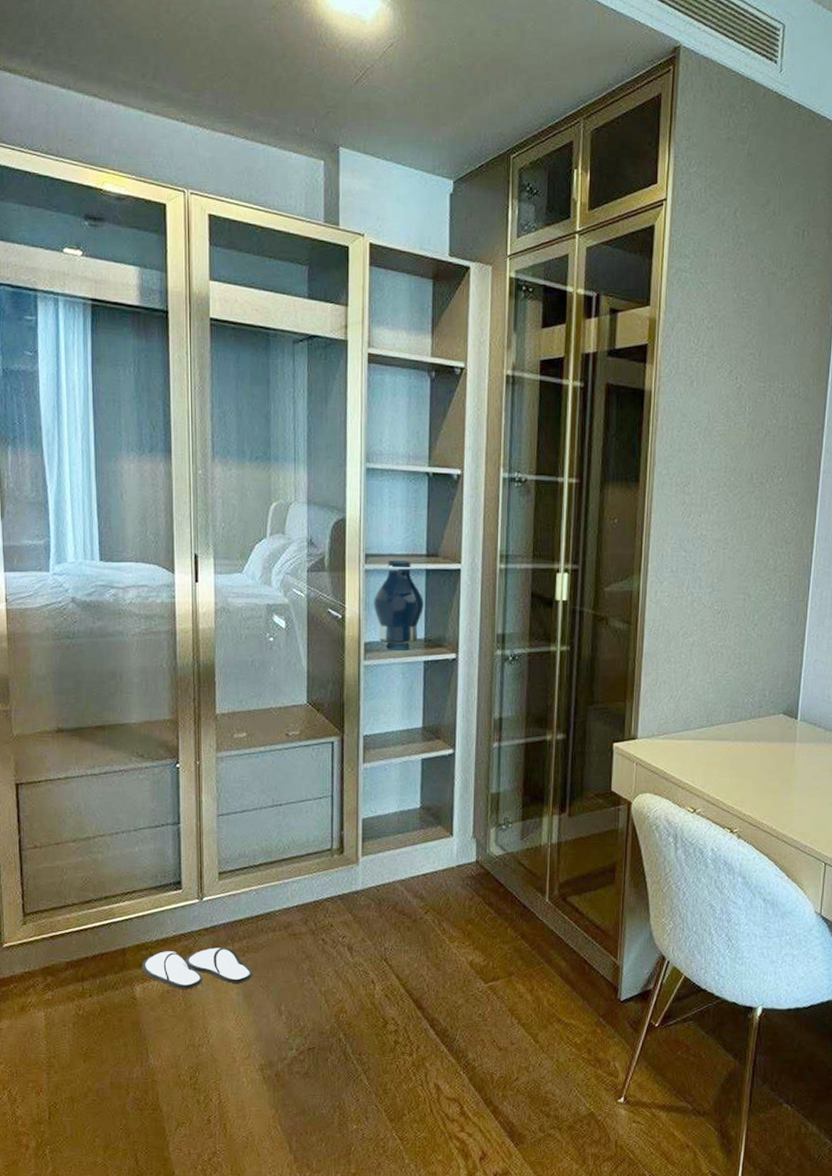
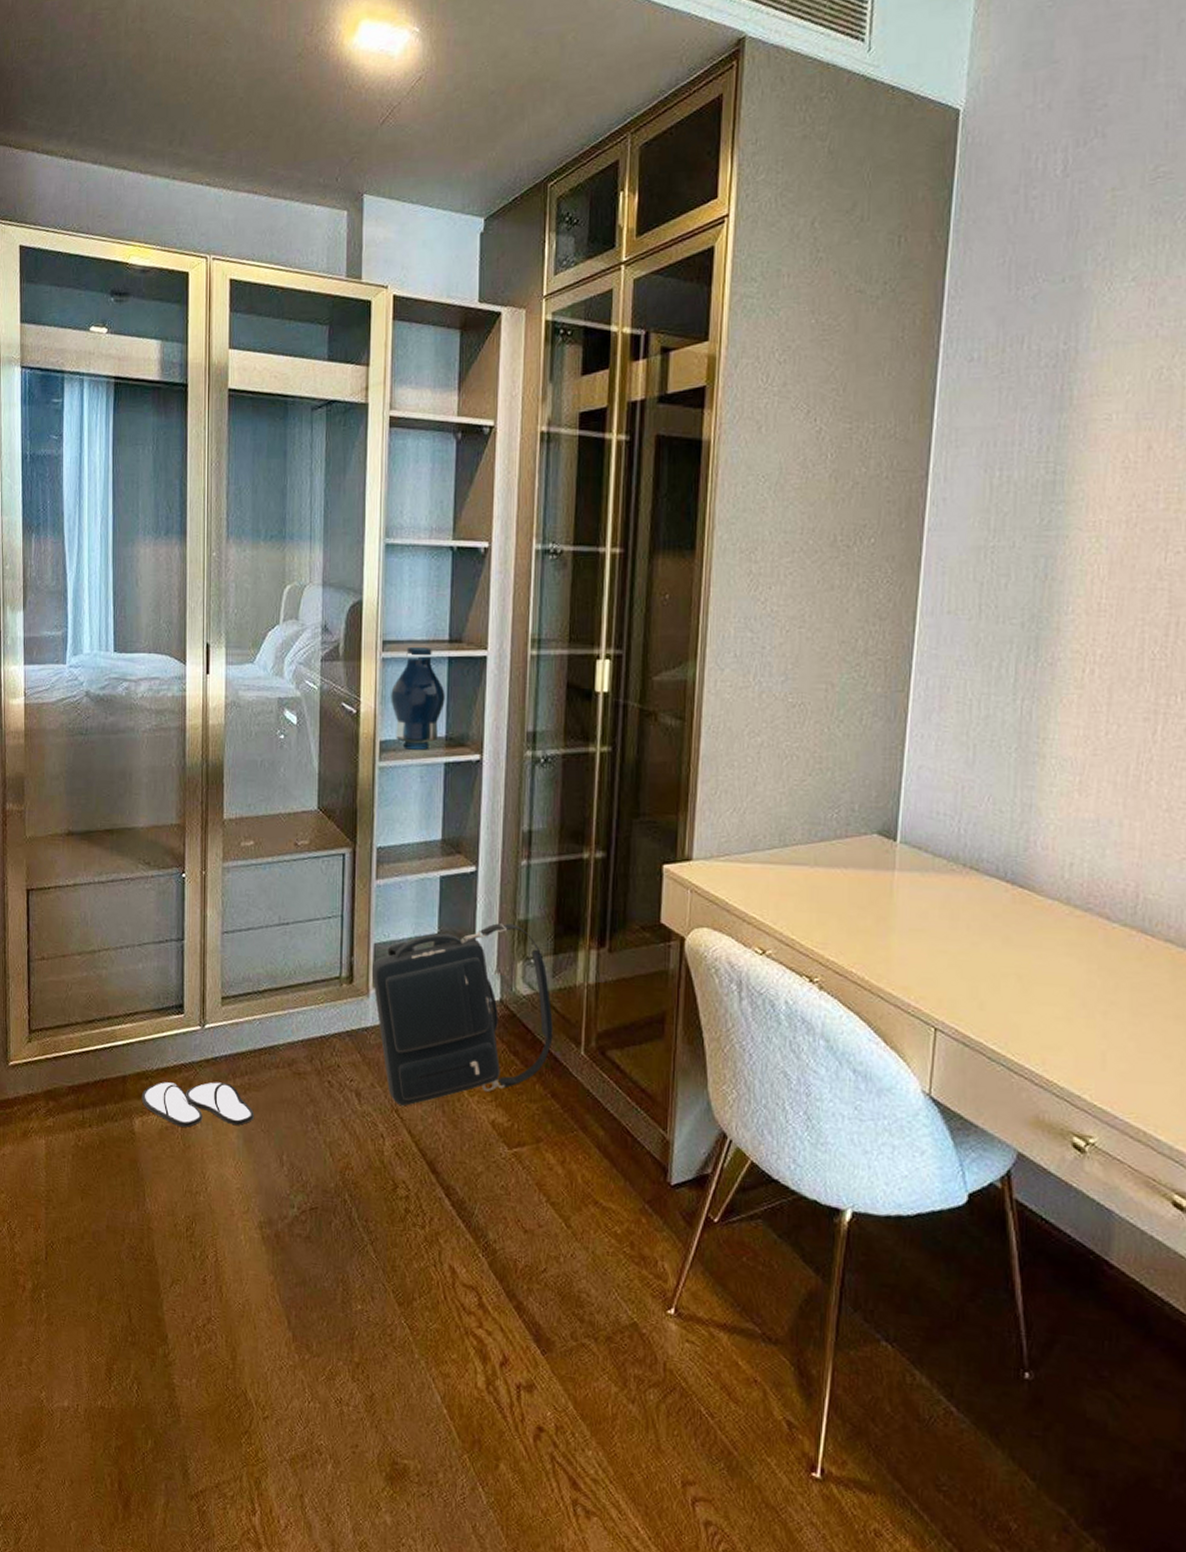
backpack: none [360,797,522,956] -> present [371,923,553,1107]

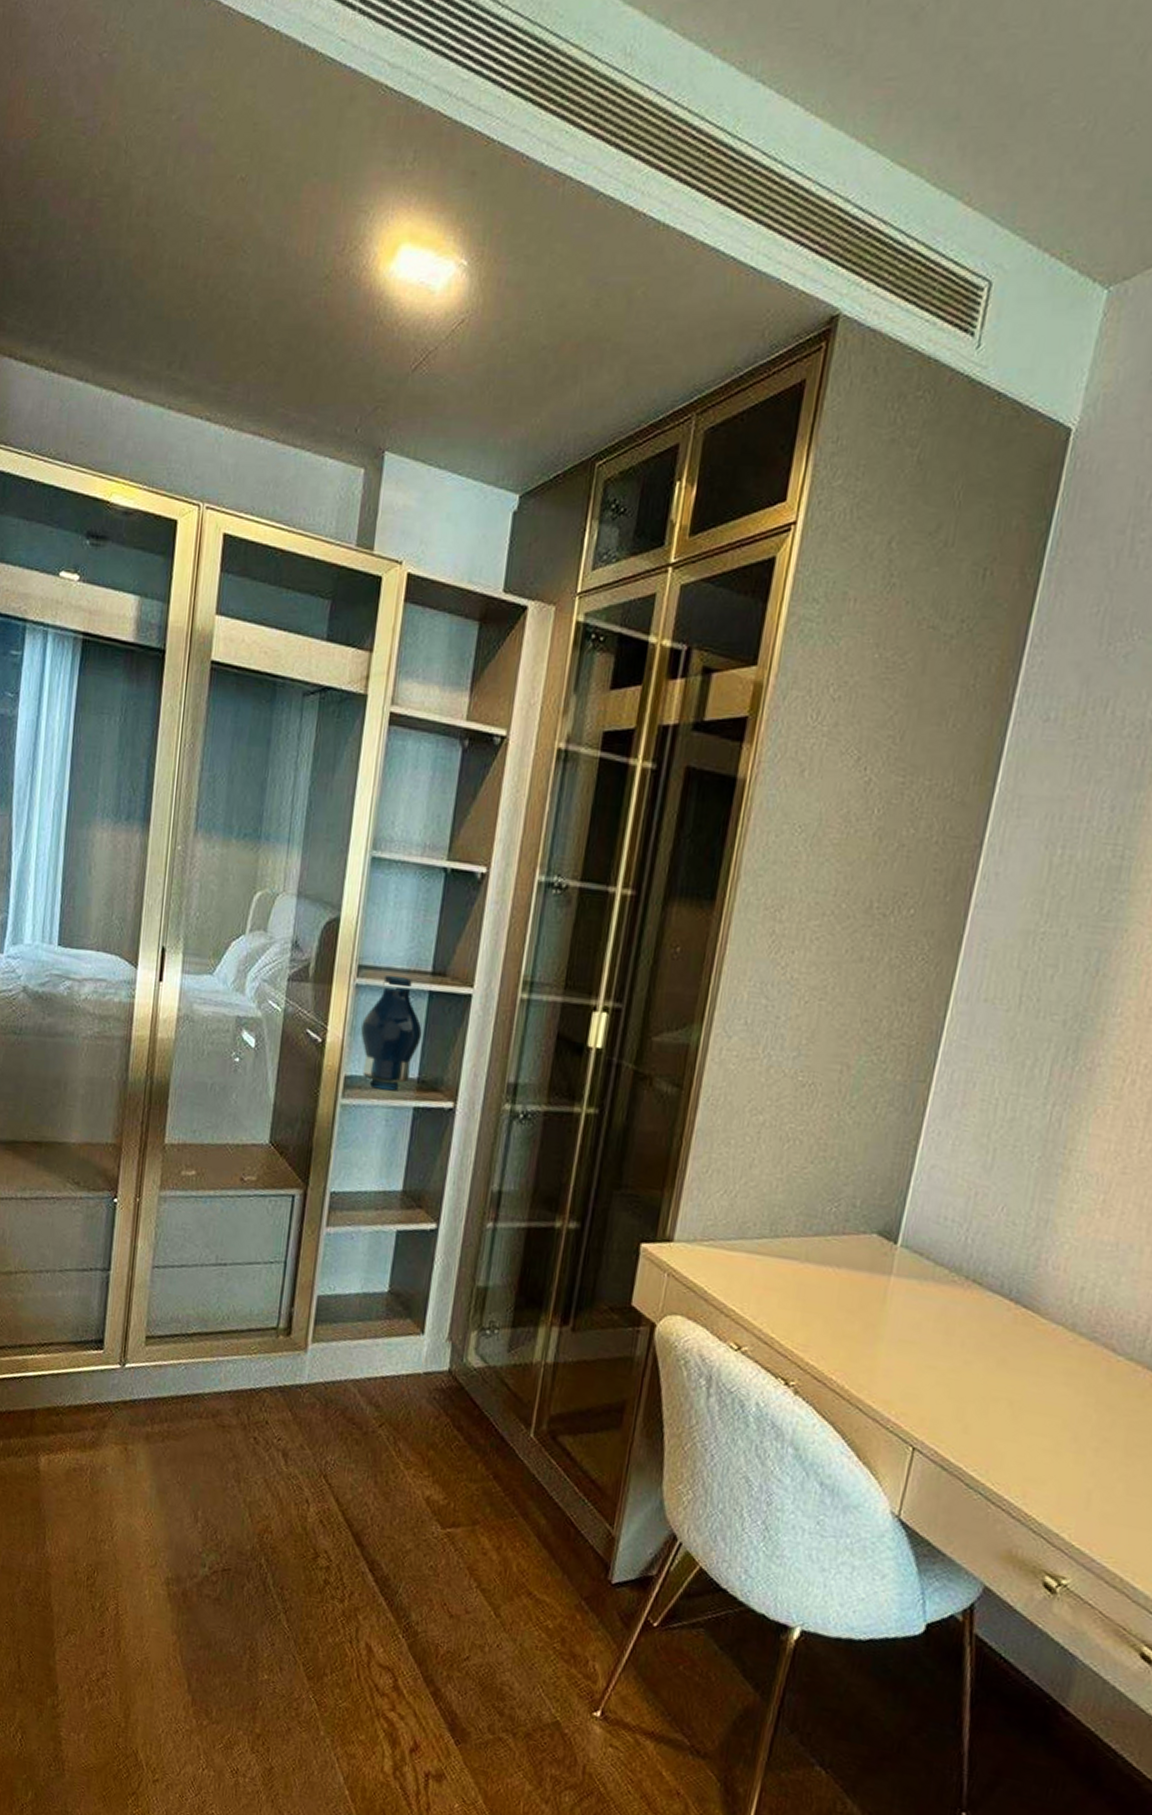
slippers: present [141,1082,254,1127] -> none [49,1420,171,1475]
backpack: present [371,923,553,1107] -> none [312,1287,504,1472]

